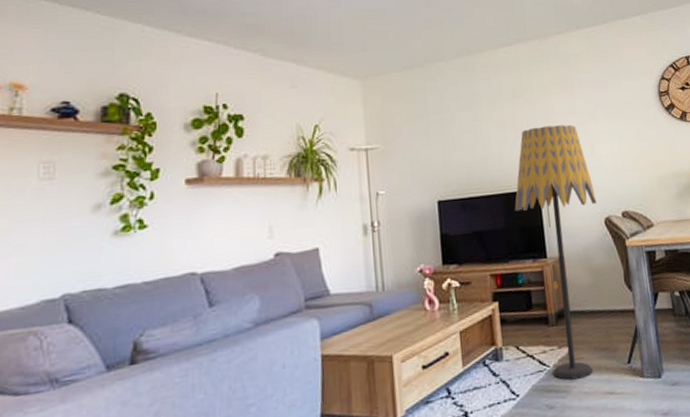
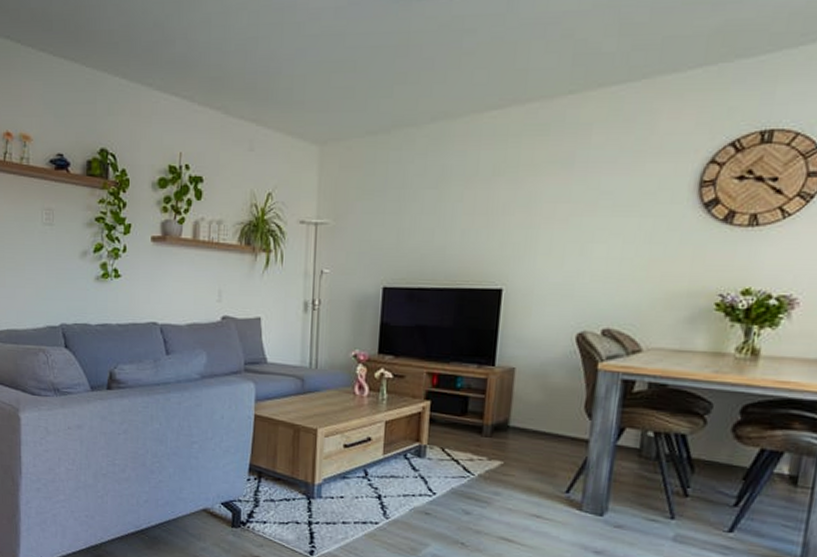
floor lamp: present [514,124,597,380] -> none [467,215,573,495]

